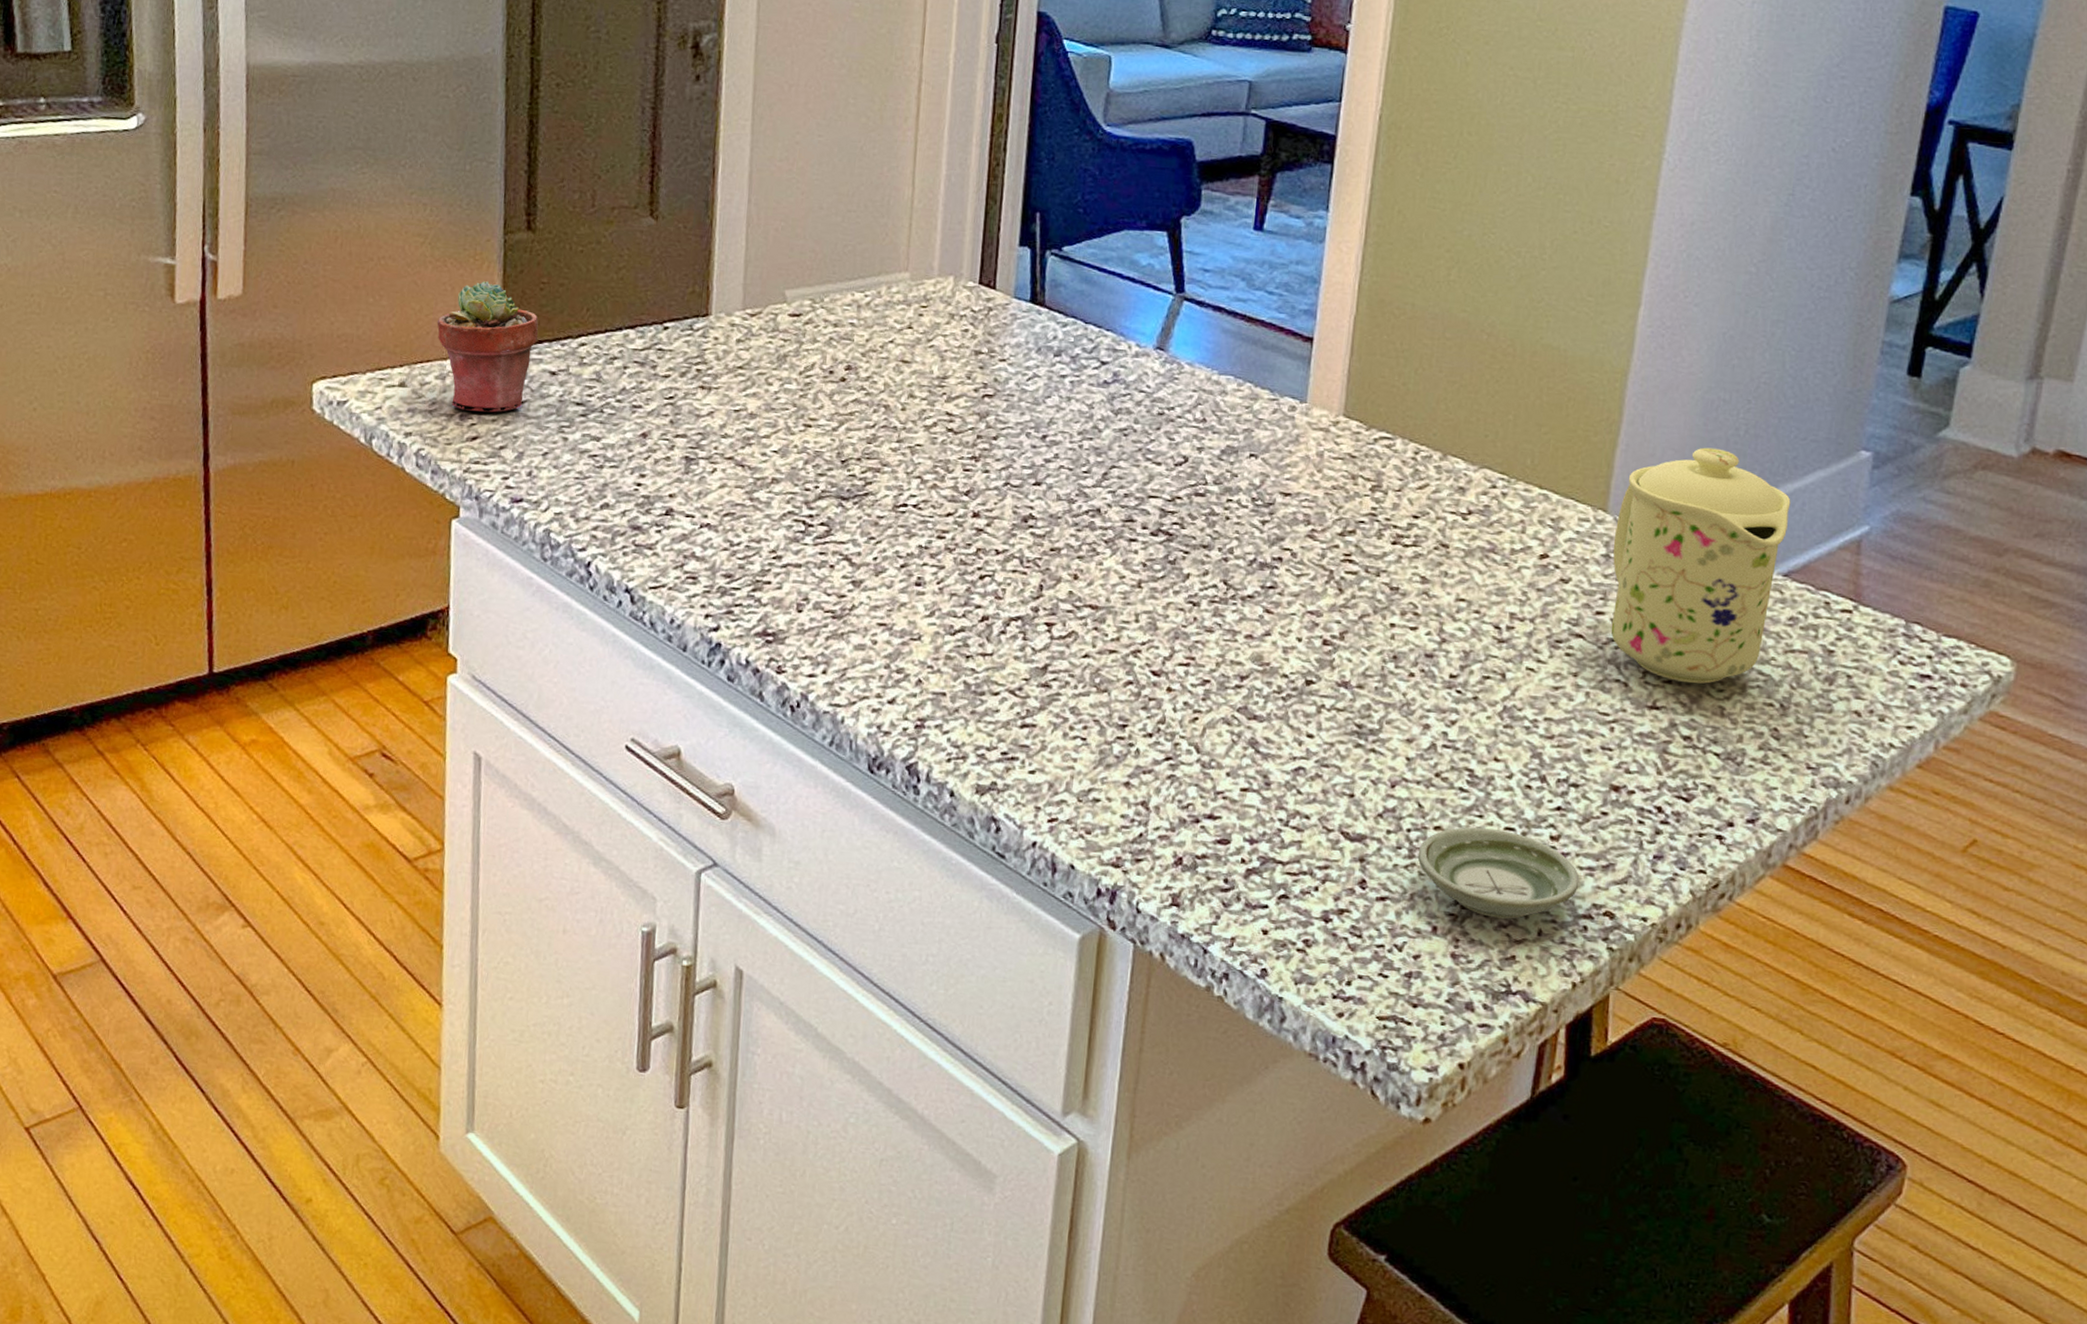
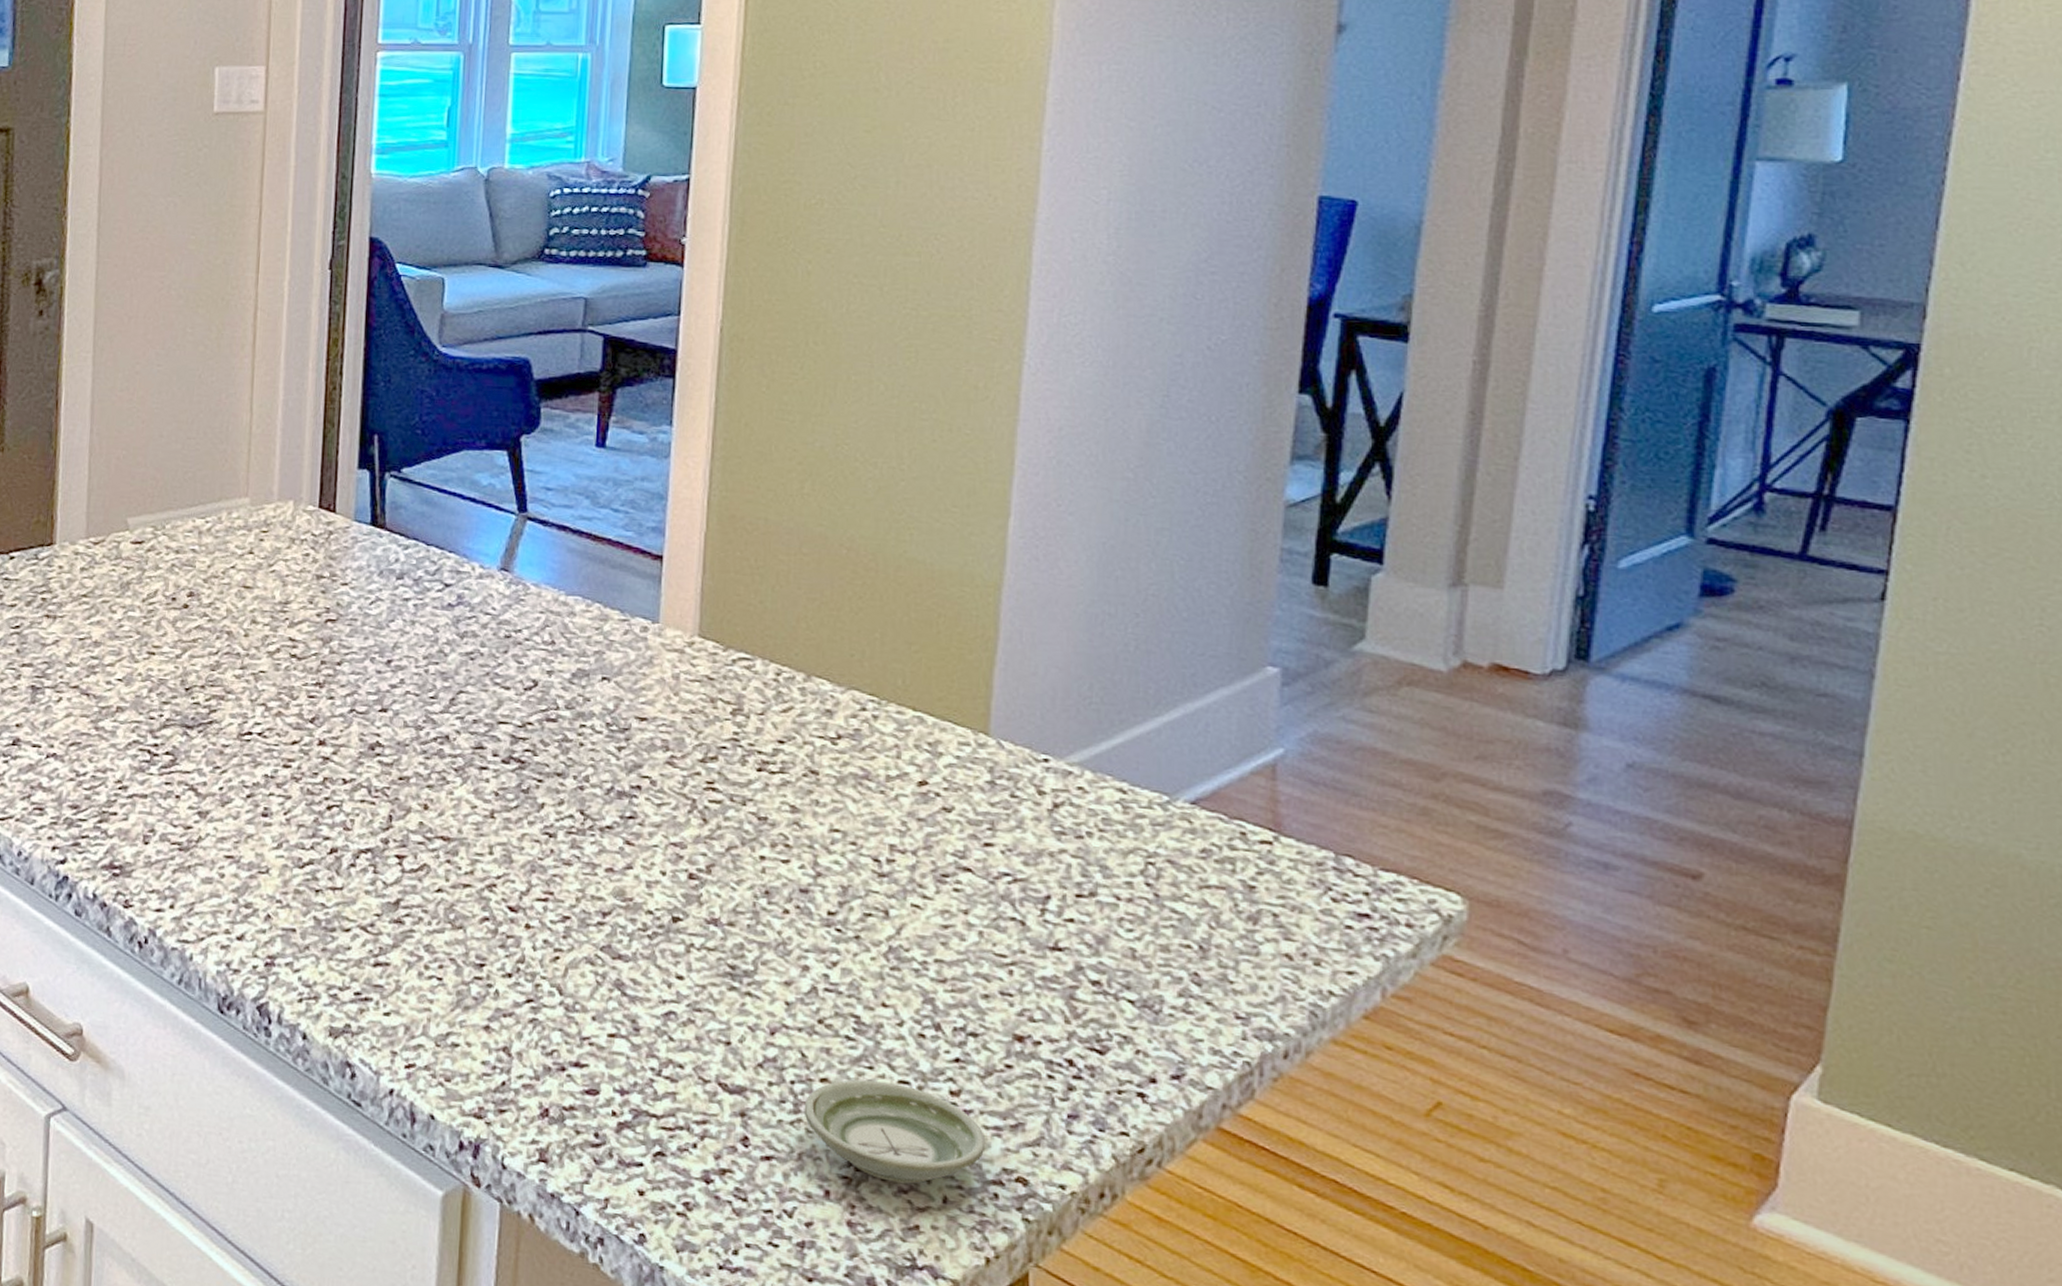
mug: present [1611,447,1791,684] -> none [998,665,1193,923]

